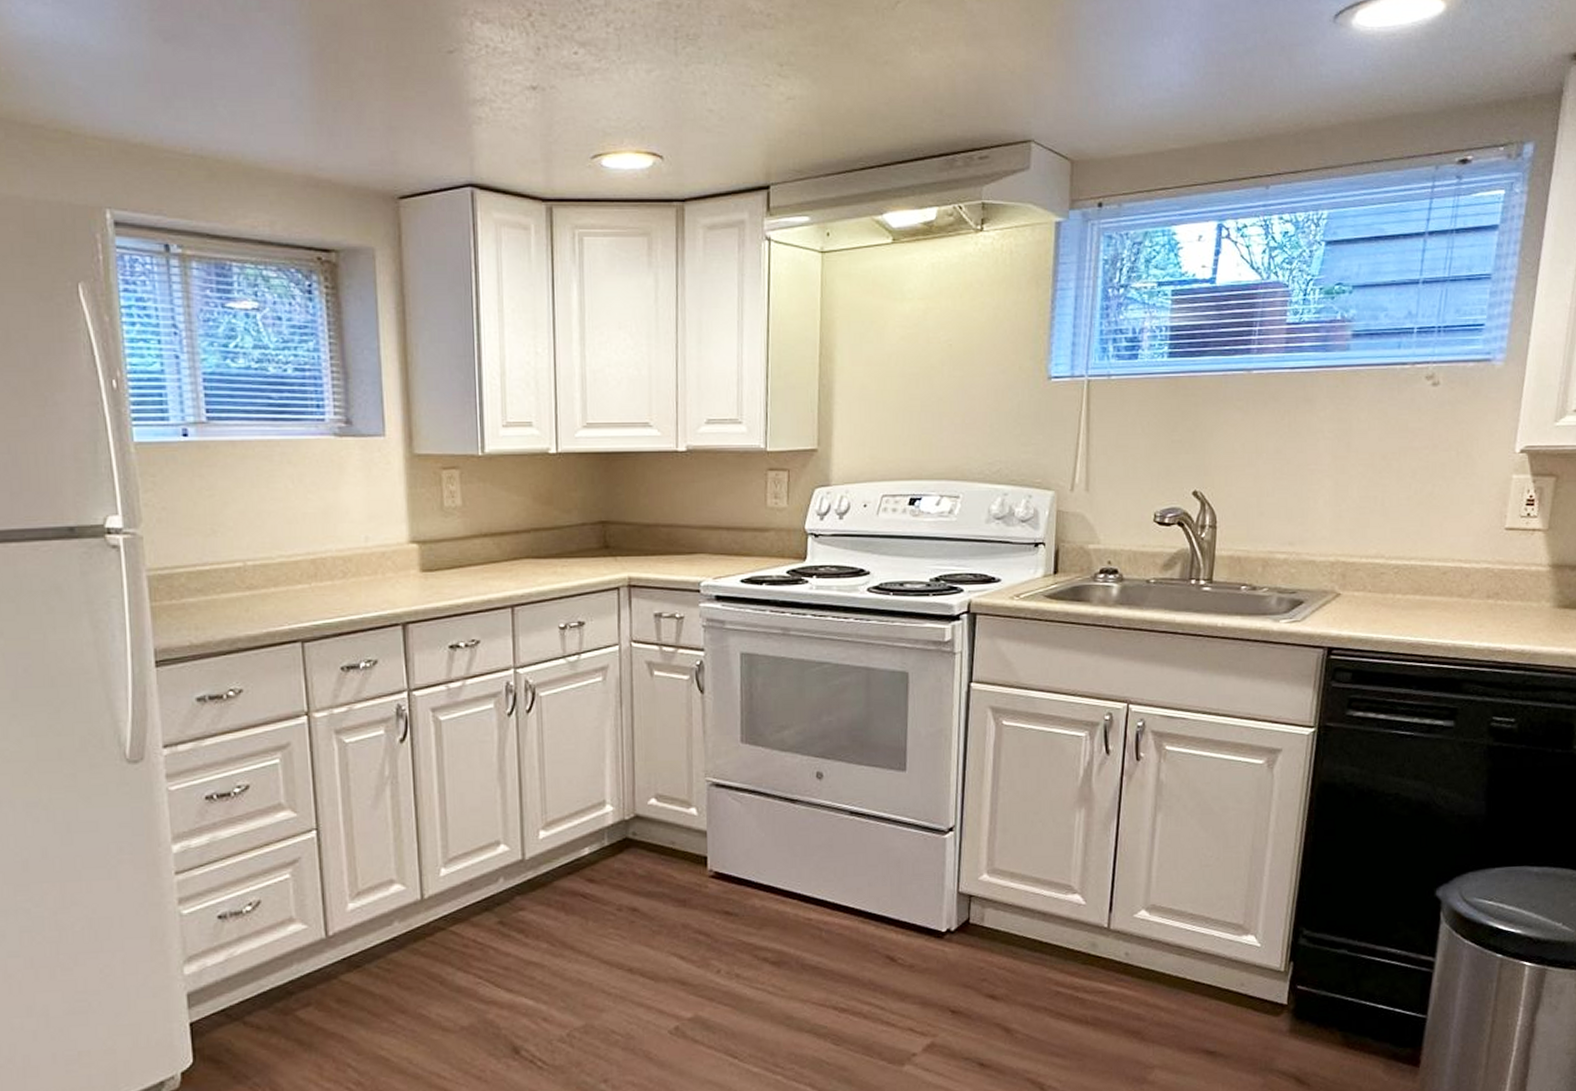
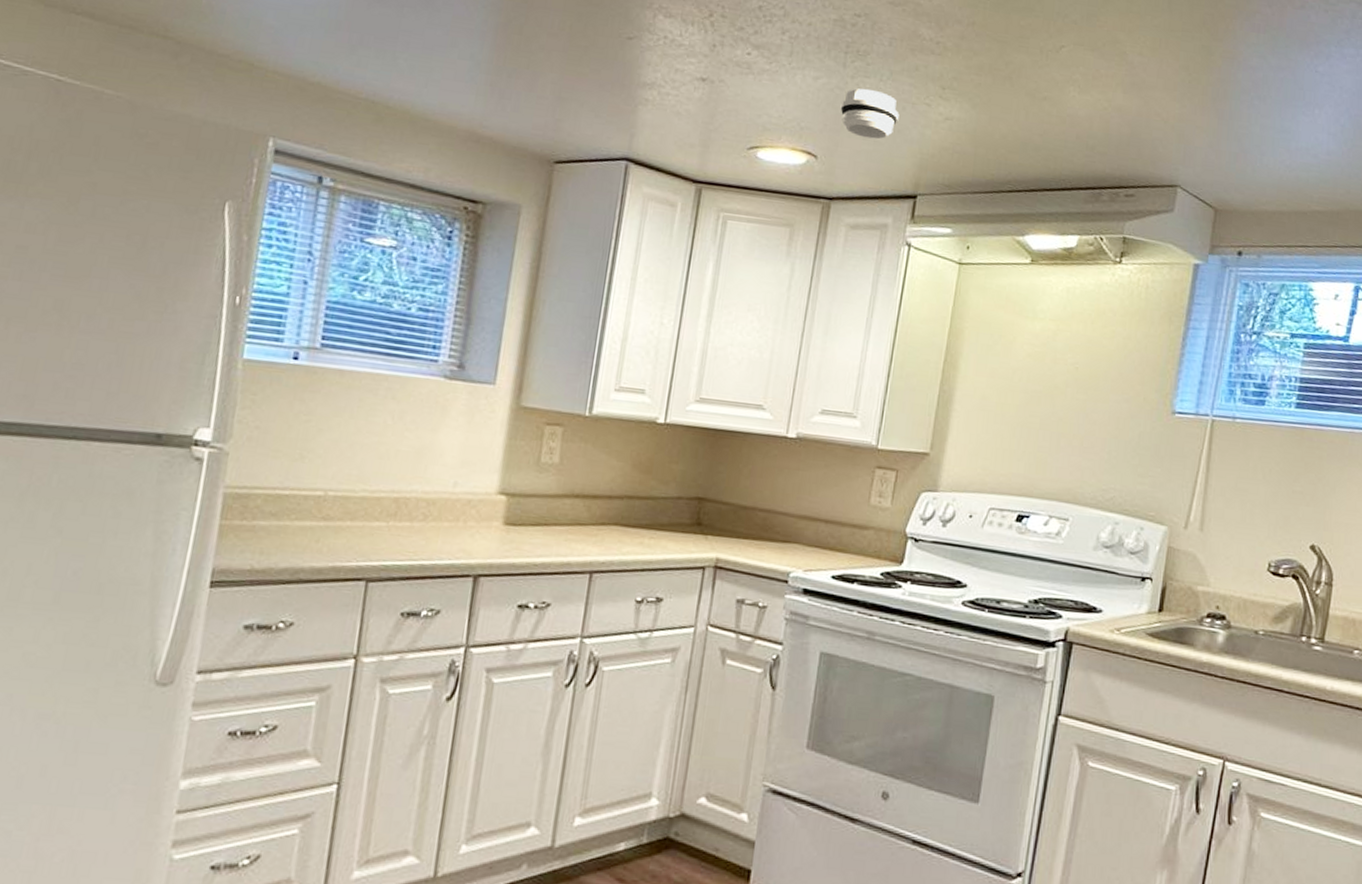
smoke detector: none [678,75,740,130] -> present [840,88,899,140]

